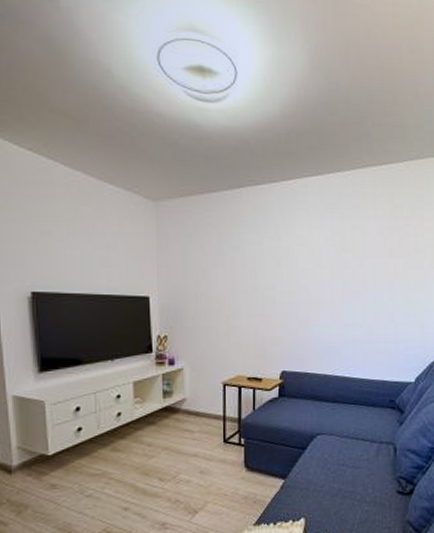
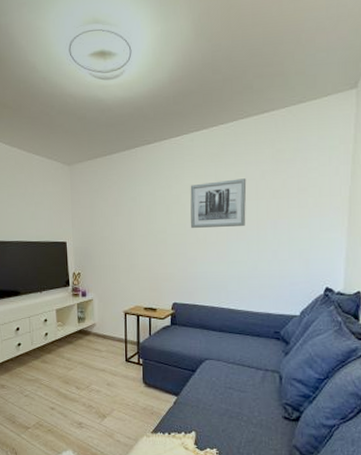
wall art: none [303,233,364,285] -> present [190,178,247,228]

